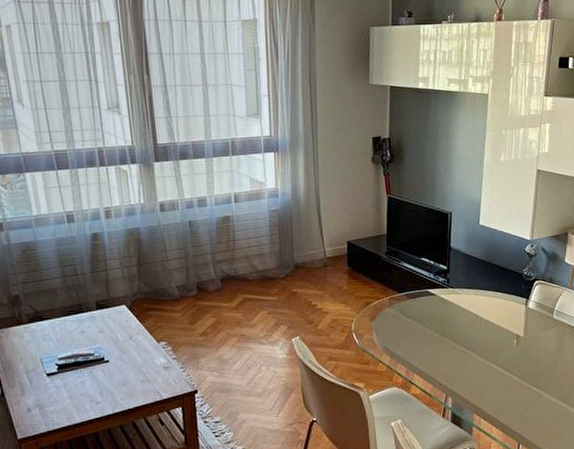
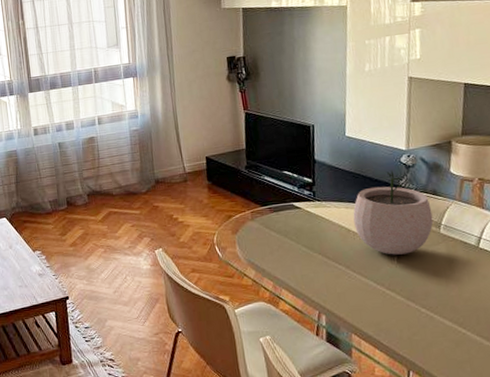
plant pot: none [481,258,548,339] -> present [353,170,434,255]

